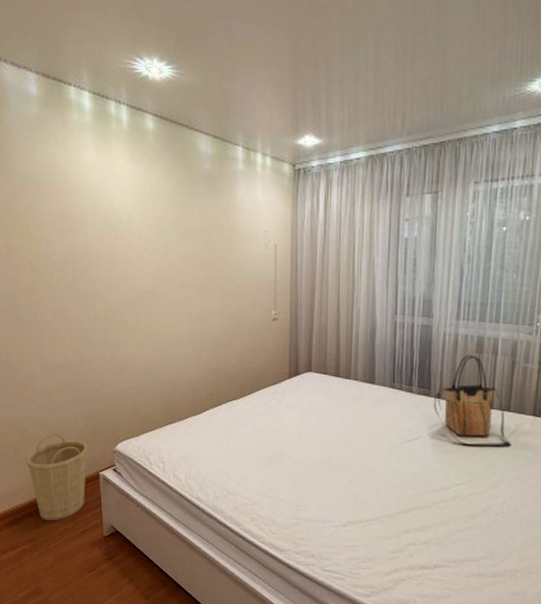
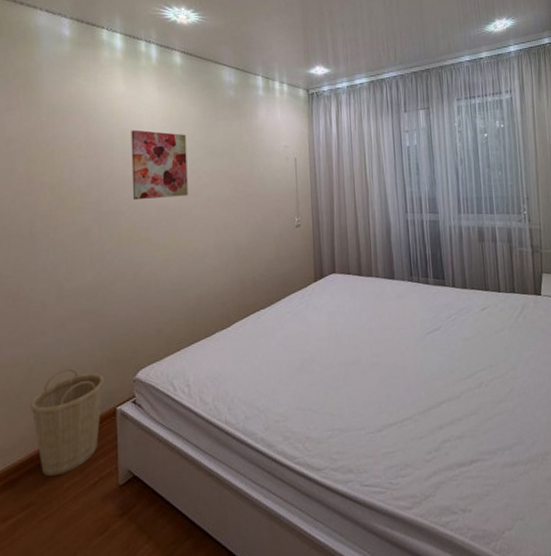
wall art: none [103,205,162,281] -> present [131,130,188,200]
tote bag: present [433,354,511,447] -> none [448,243,521,331]

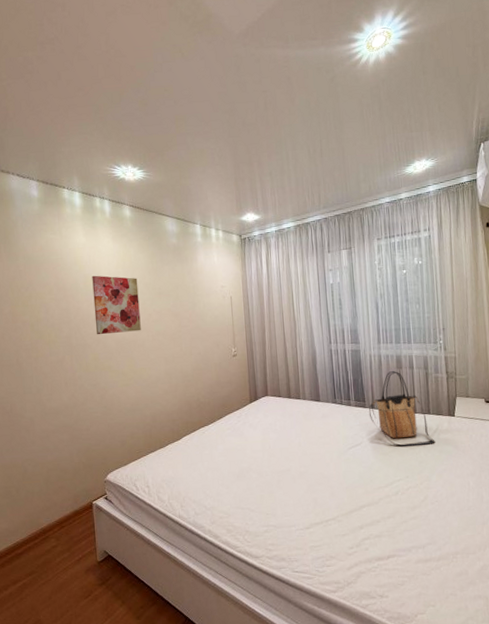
basket: present [30,368,104,477] -> none [27,470,82,553]
tote bag: none [448,243,521,331] -> present [368,370,435,447]

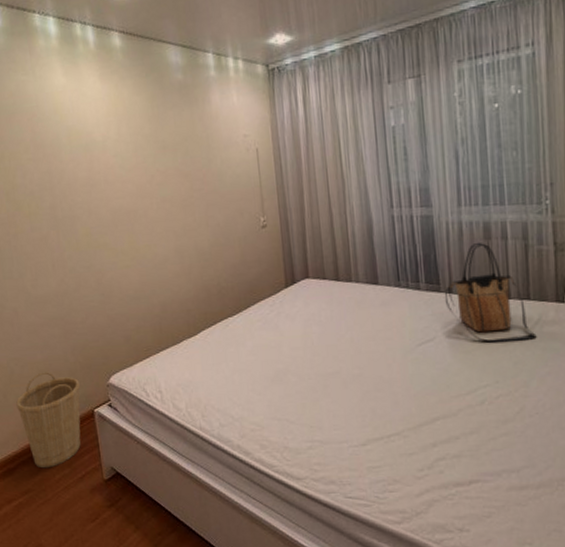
basket: none [27,470,82,553] -> present [16,372,81,469]
wall art: present [92,275,141,335] -> none [76,126,143,204]

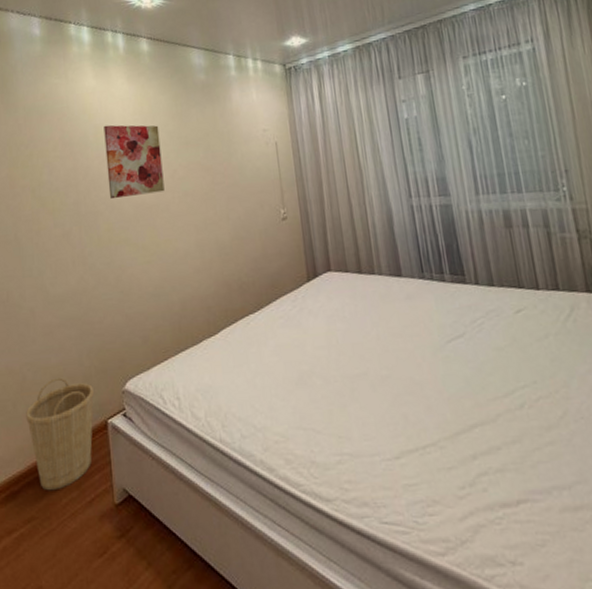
wall art: none [76,126,143,204] -> present [103,125,165,199]
tote bag: present [444,242,537,343] -> none [470,230,571,338]

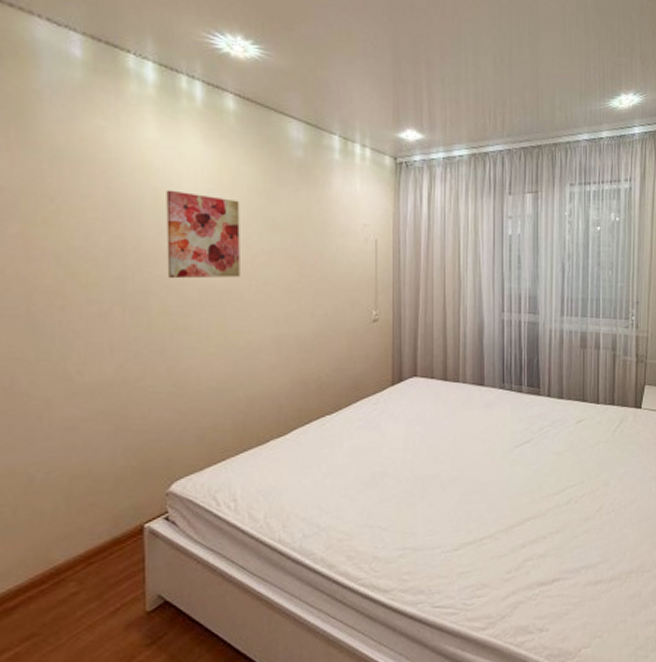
basket: present [26,377,94,491] -> none [31,479,128,604]

